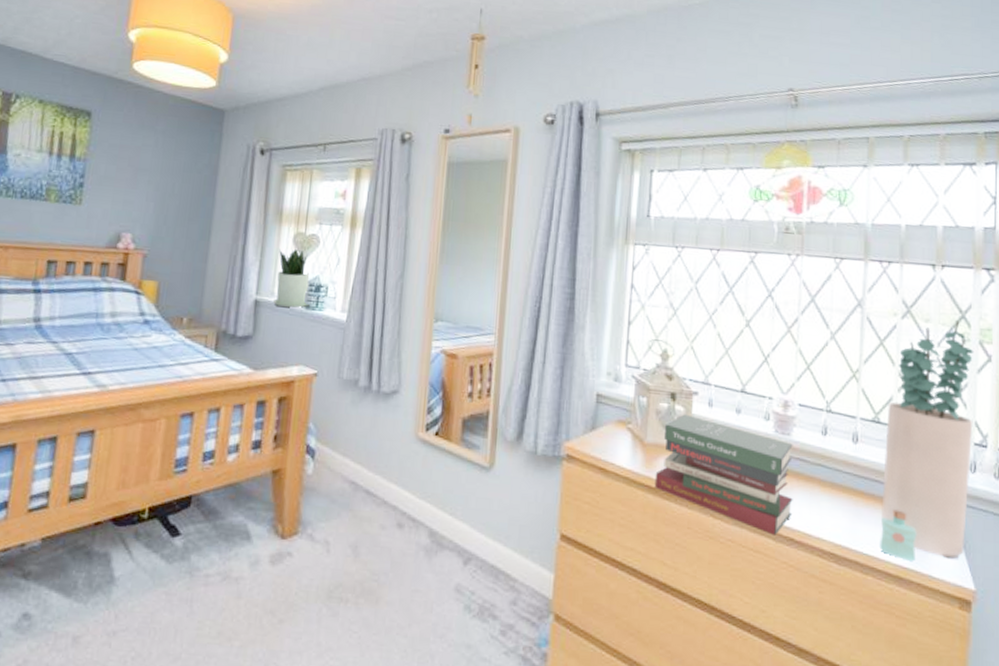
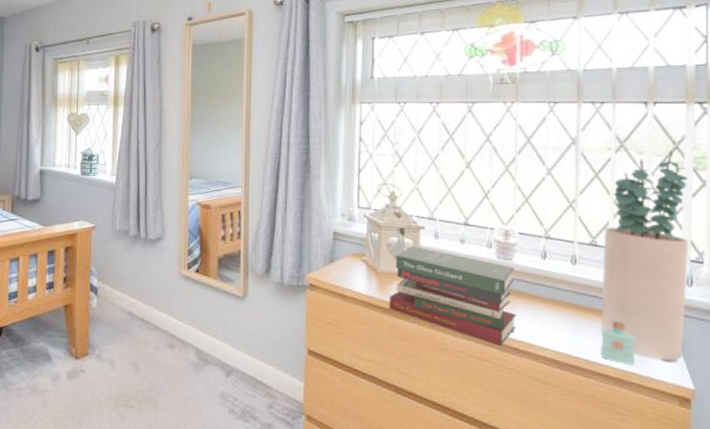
planter: present [273,250,311,309] -> none [55,127,86,175]

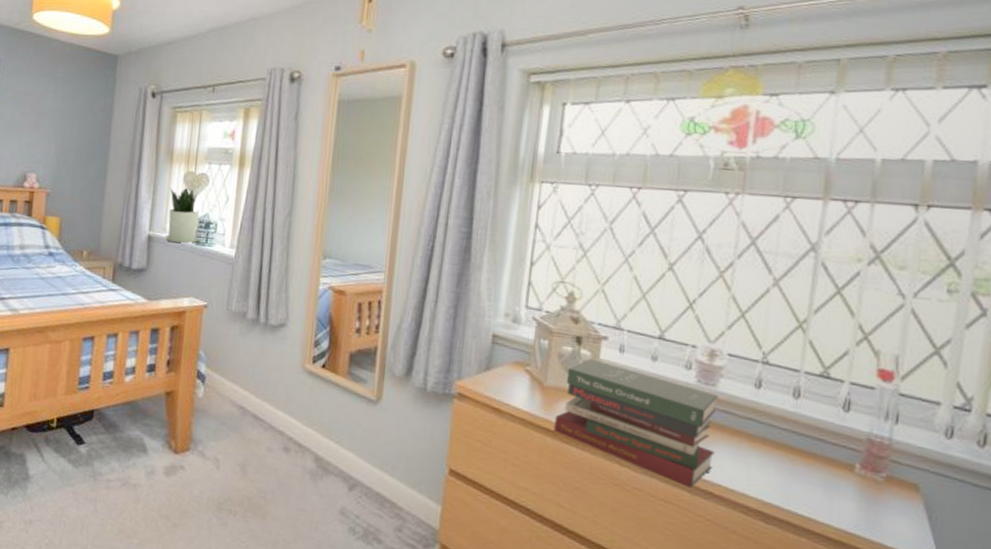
planter: none [55,127,86,175] -> present [165,188,201,244]
perfume: present [599,321,636,366] -> none [817,471,868,528]
vase: present [601,151,689,362] -> none [823,269,964,529]

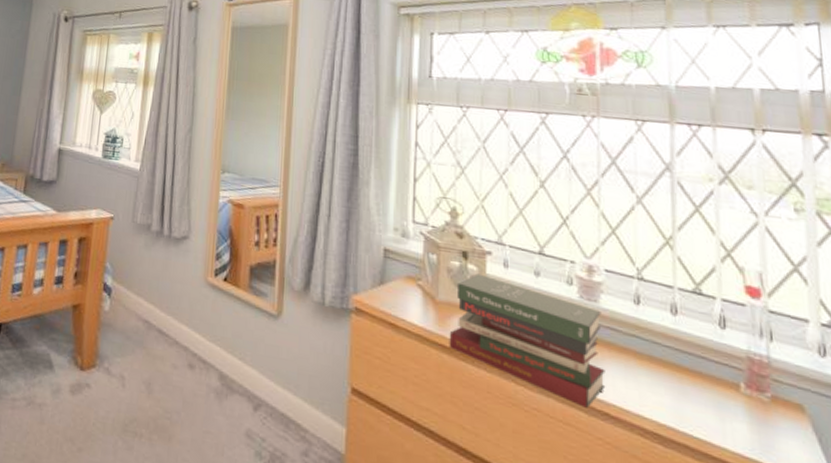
planter: present [165,188,201,244] -> none [75,104,108,158]

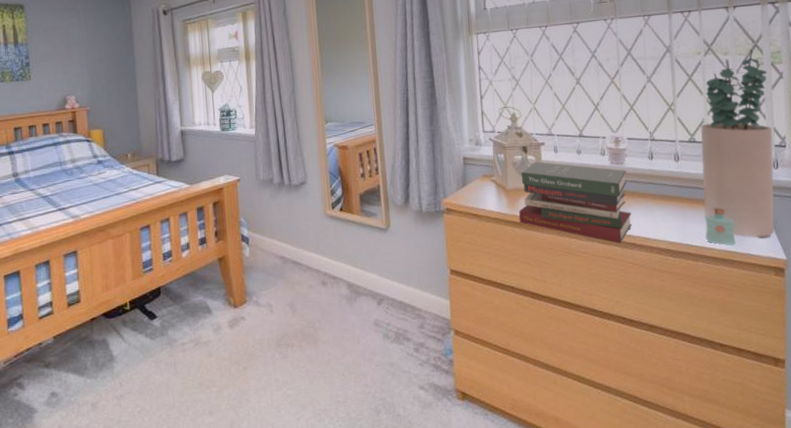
vase: none [710,189,820,453] -> present [700,49,775,238]
perfume: none [711,390,758,452] -> present [704,207,736,246]

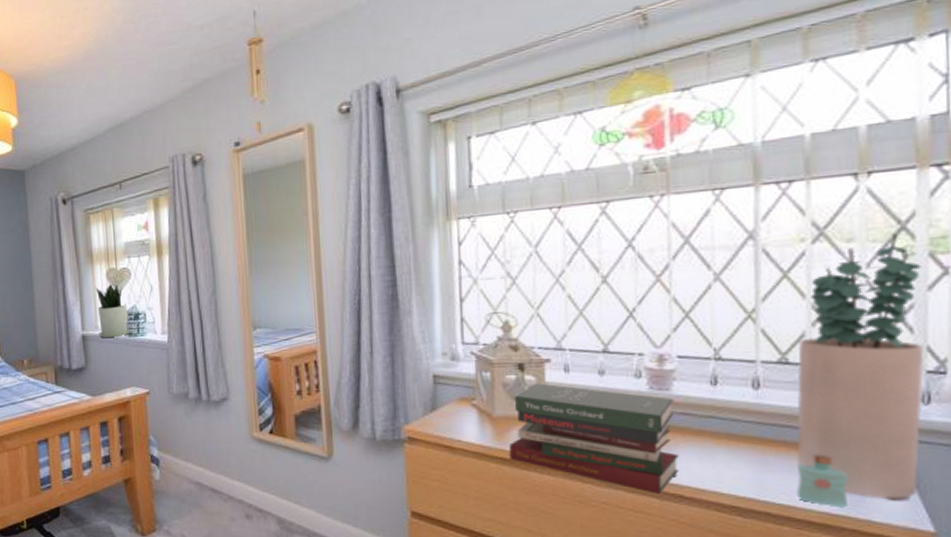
planter: none [193,85,225,133] -> present [95,284,133,339]

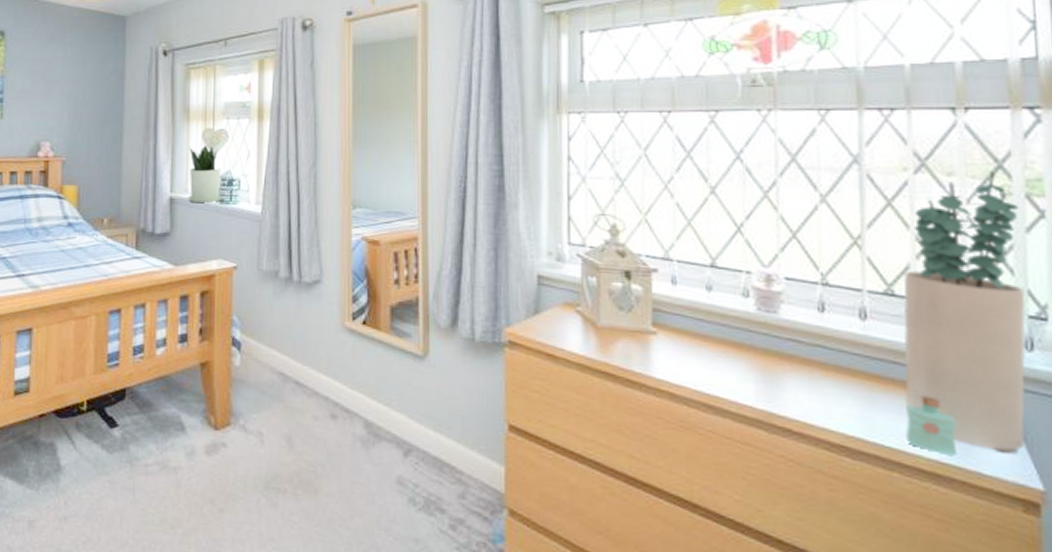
books: present [508,383,680,494] -> none [613,293,788,426]

